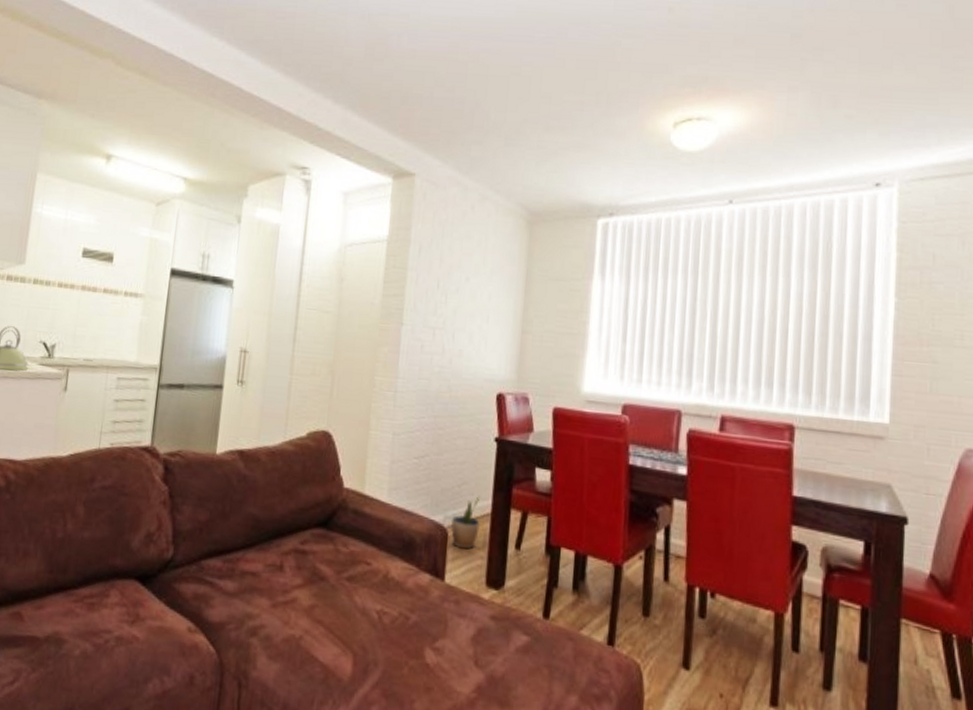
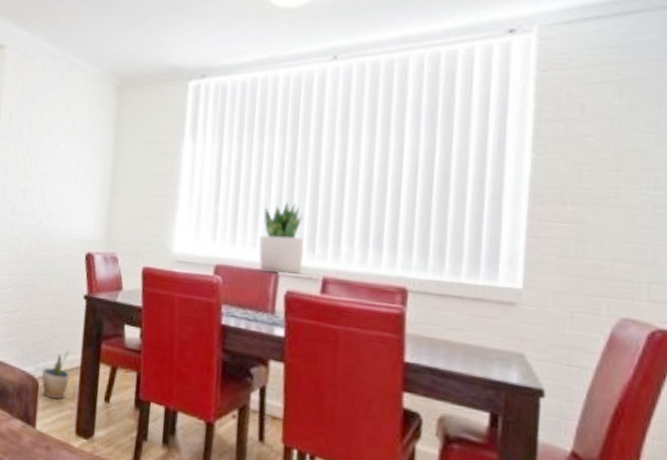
planter: none [663,341,704,413] -> present [259,201,304,274]

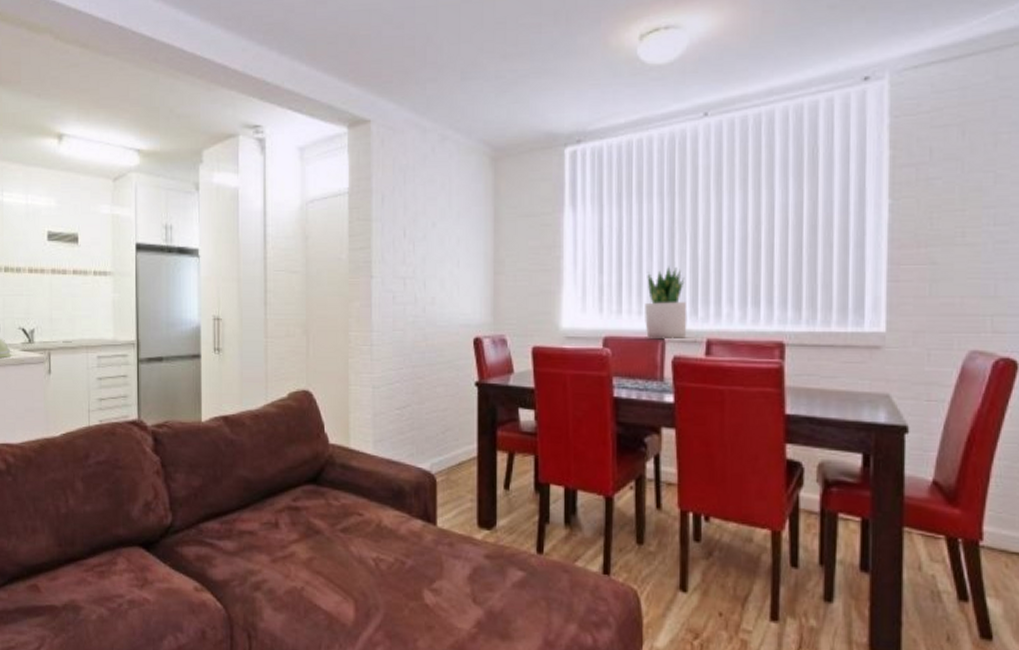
potted plant: present [41,349,71,400] -> none [438,440,467,493]

